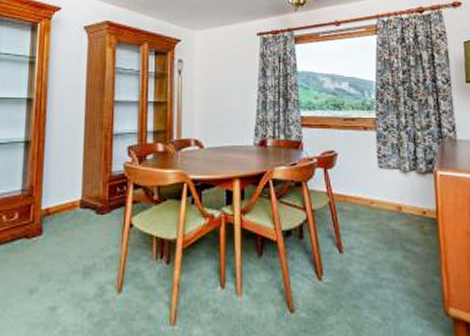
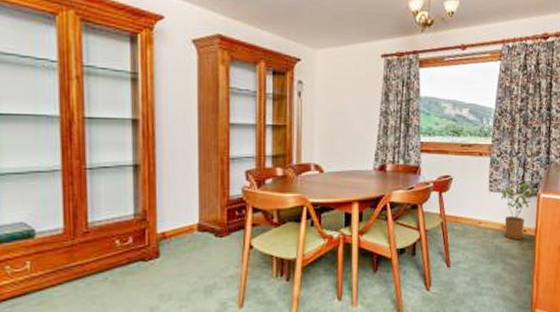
house plant: none [392,158,434,222] -> present [501,182,539,239]

